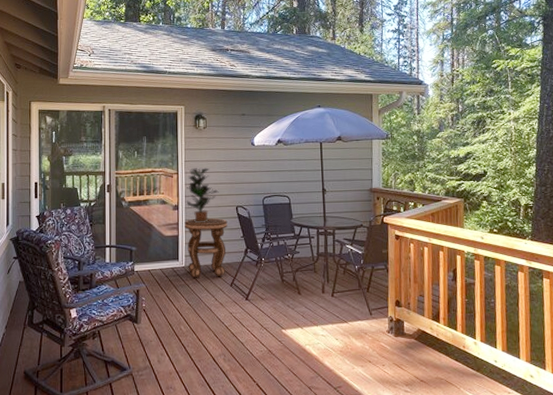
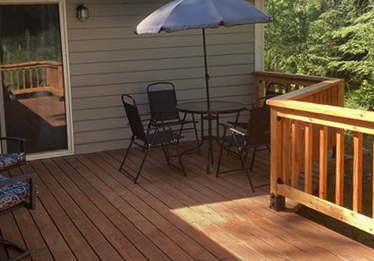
side table: present [184,218,228,278] -> none [71,107,114,165]
potted plant: present [185,168,219,223] -> none [71,58,104,112]

